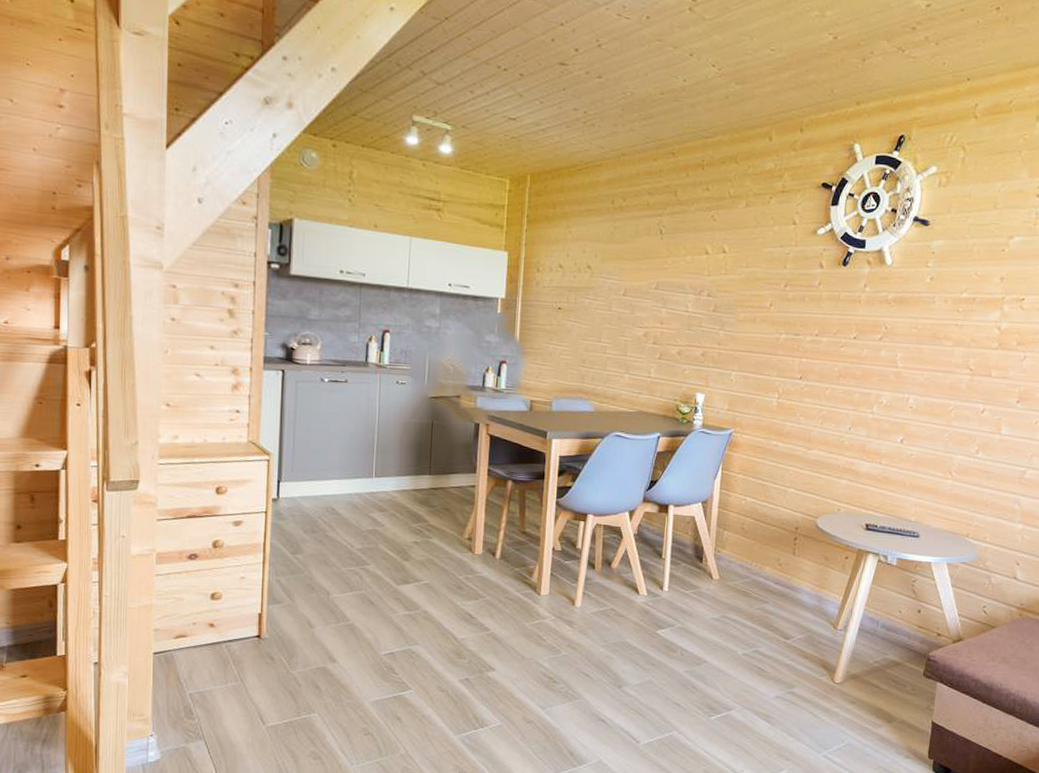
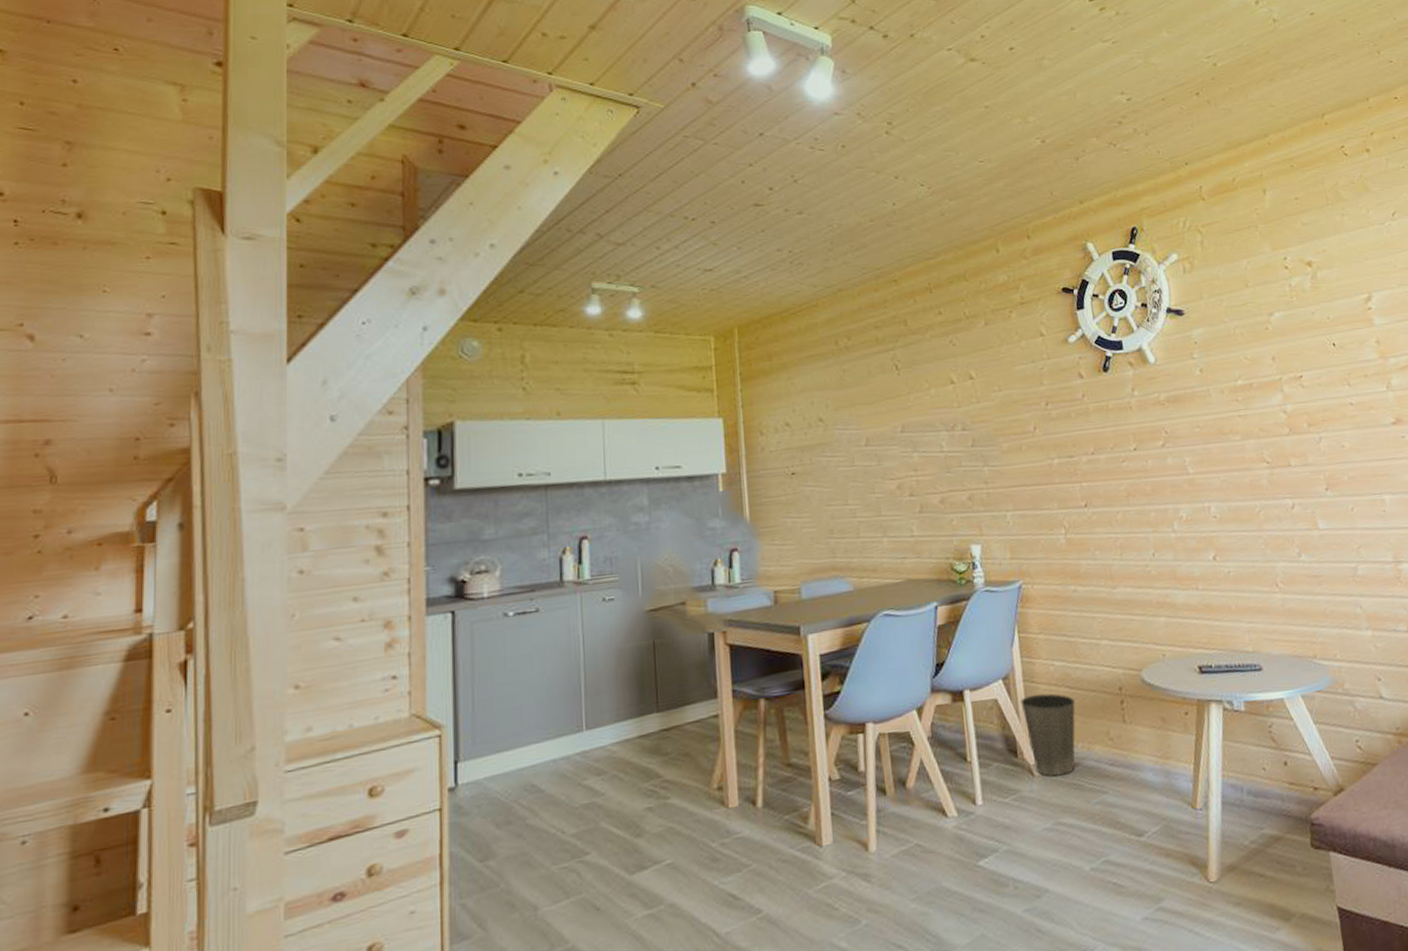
waste basket: none [713,519,757,583] -> present [1020,693,1076,777]

